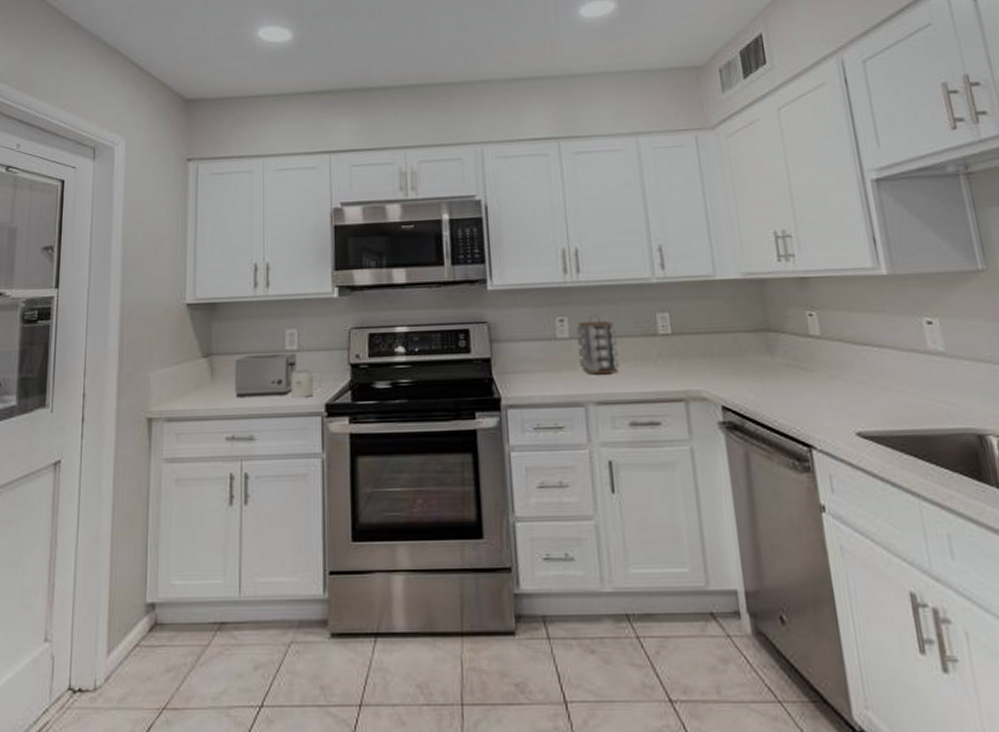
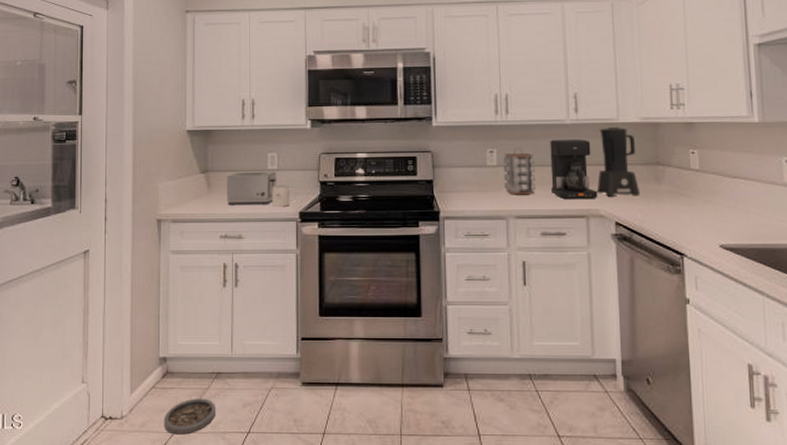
pet bowl: none [150,659,218,712] -> present [164,398,215,435]
coffee maker: none [632,301,698,378] -> present [550,138,598,199]
blender: none [692,286,751,374] -> present [596,127,641,197]

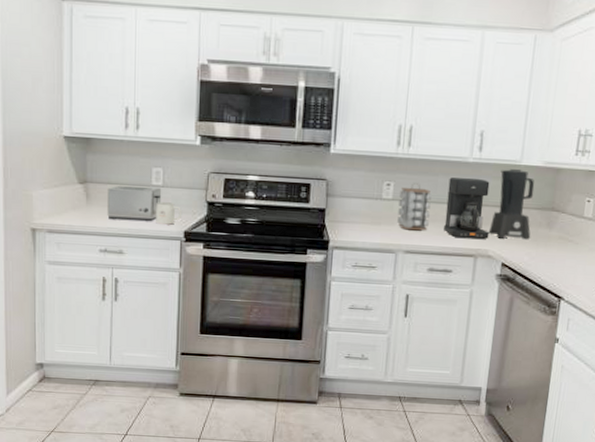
pet bowl: present [164,398,215,435] -> none [42,402,93,434]

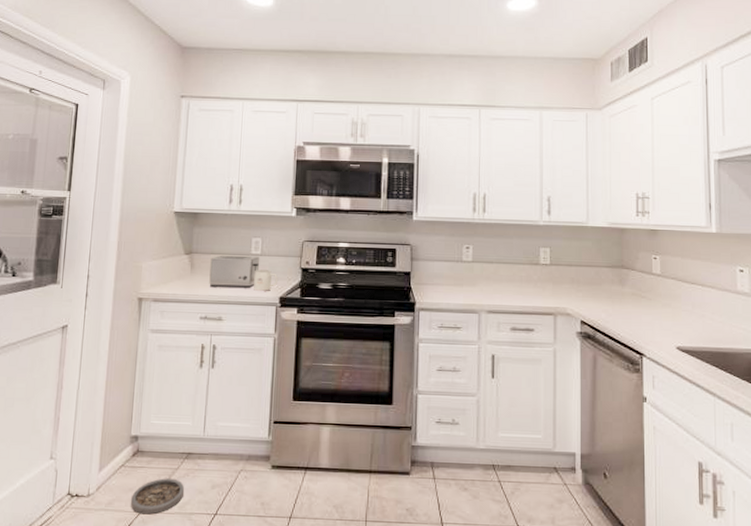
pet bowl: none [42,402,93,434] -> present [131,478,184,515]
spice rack: present [397,182,432,231] -> none [477,245,508,291]
coffee maker: present [443,177,490,239] -> none [521,239,566,297]
blender: present [488,169,535,240] -> none [565,230,606,297]

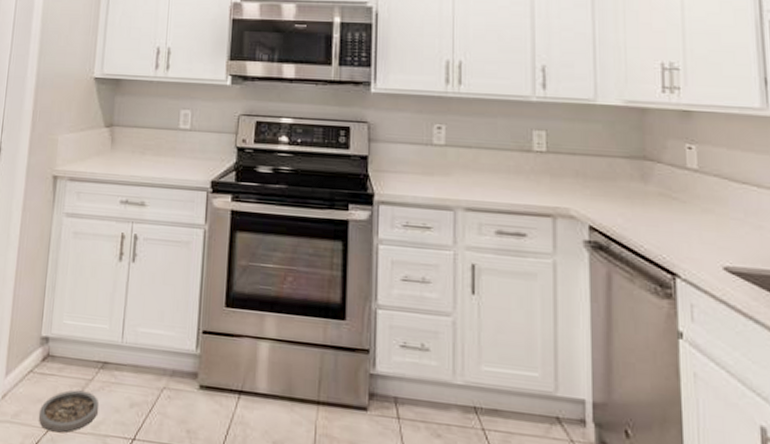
toaster: present [209,255,260,289] -> none [131,128,189,170]
mug: present [253,269,279,292] -> none [180,147,210,174]

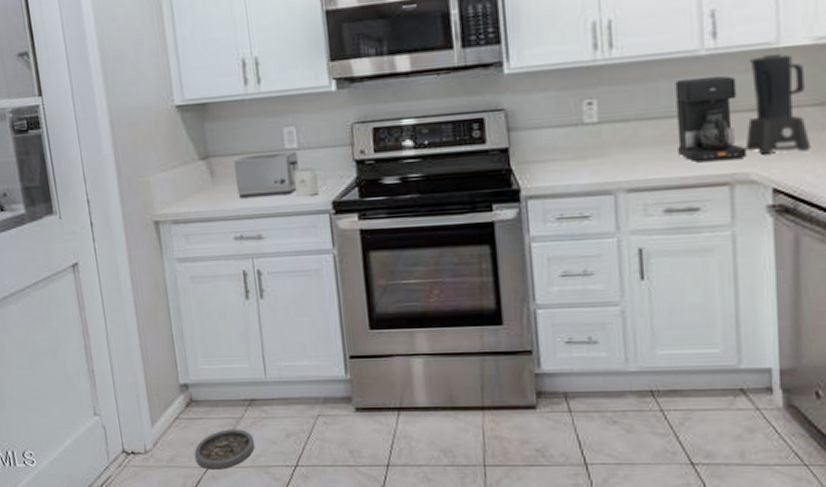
toaster: none [131,128,189,170] -> present [234,151,300,199]
mug: none [180,147,210,174] -> present [293,167,327,198]
coffee maker: none [509,119,568,194] -> present [675,75,747,161]
blender: none [566,109,622,197] -> present [745,54,812,155]

